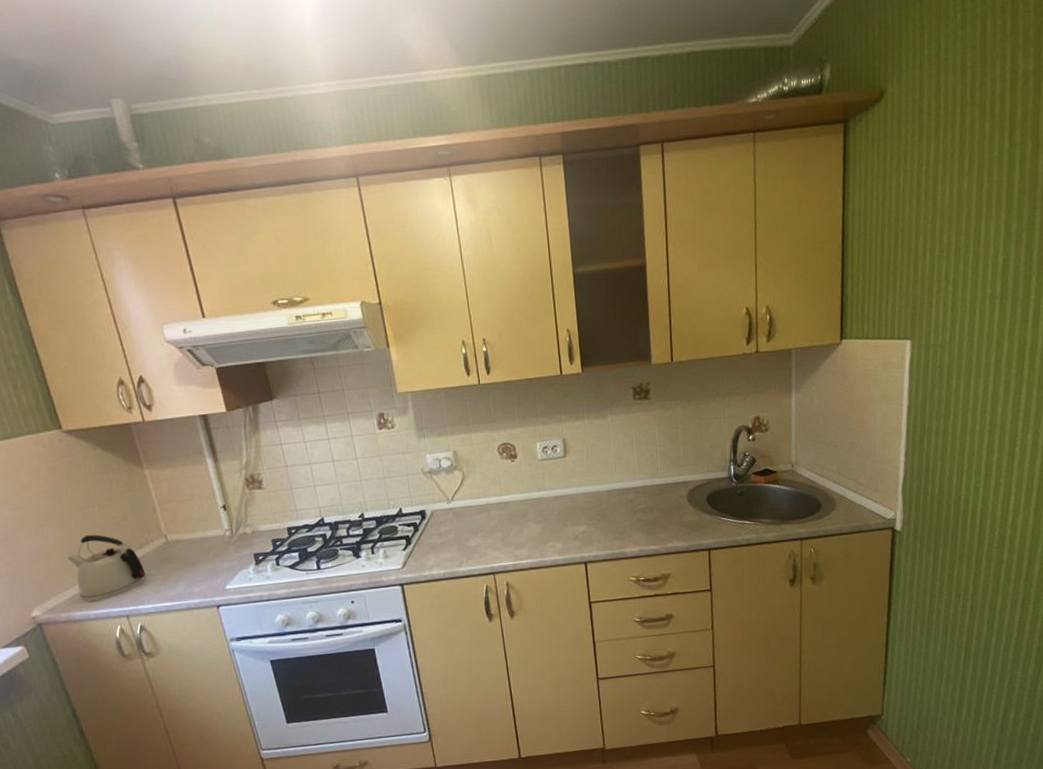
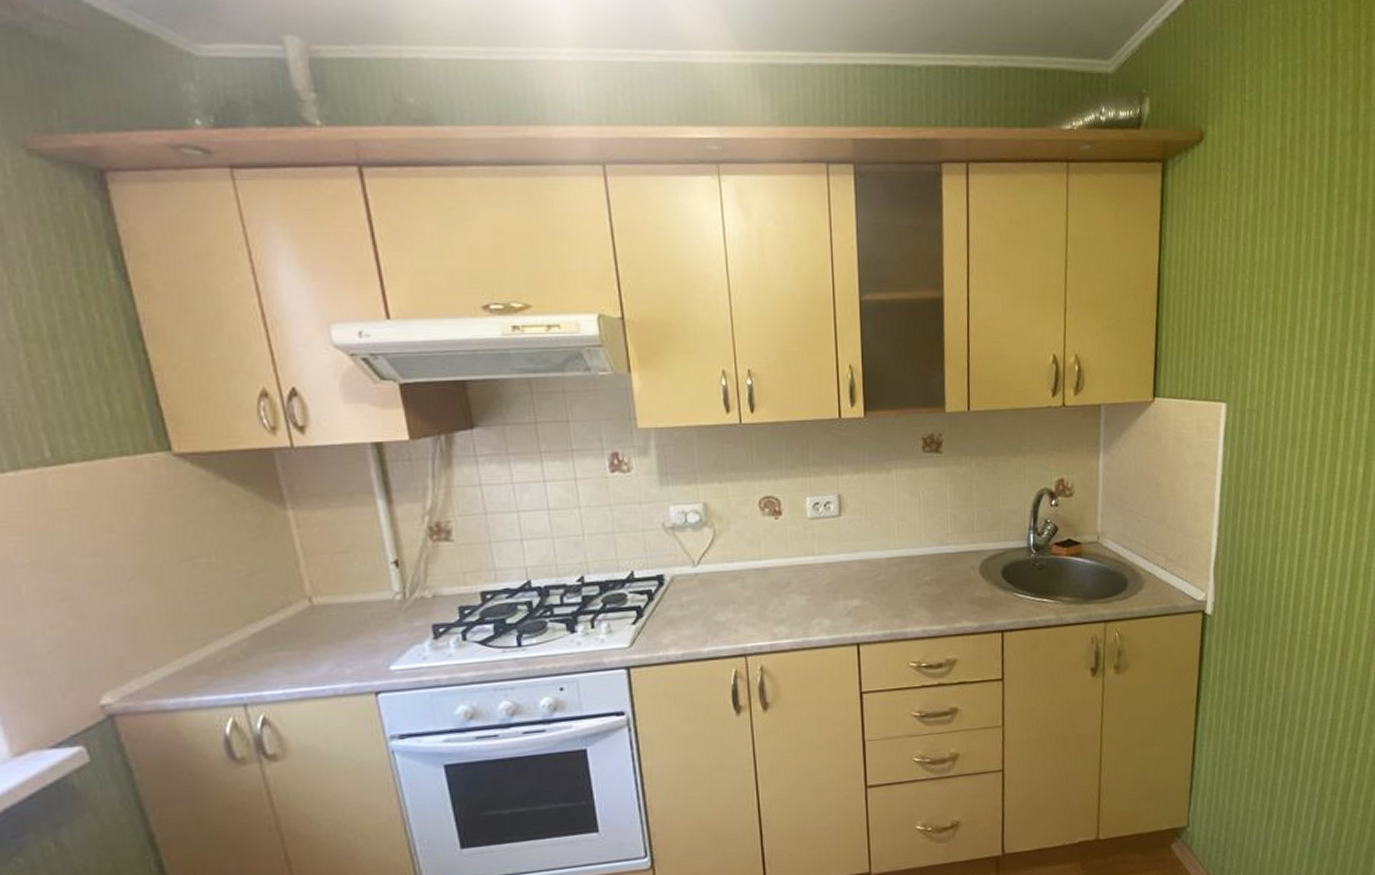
kettle: present [67,534,147,602] -> none [162,593,277,686]

